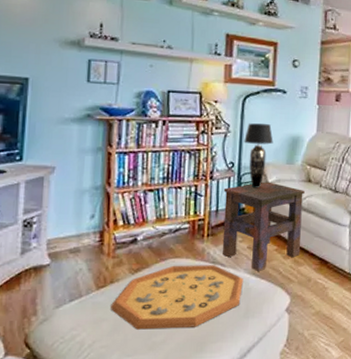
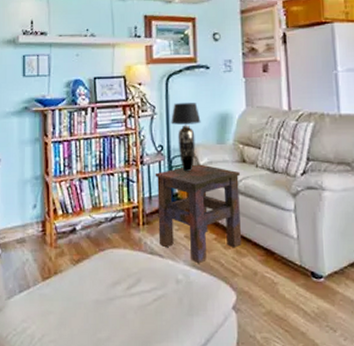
decorative tray: present [111,265,243,330] -> none [56,256,184,325]

